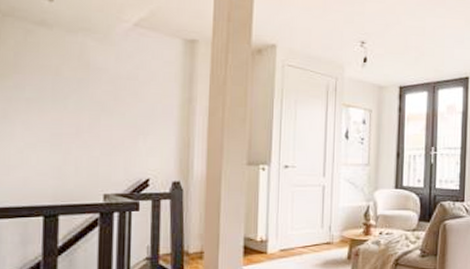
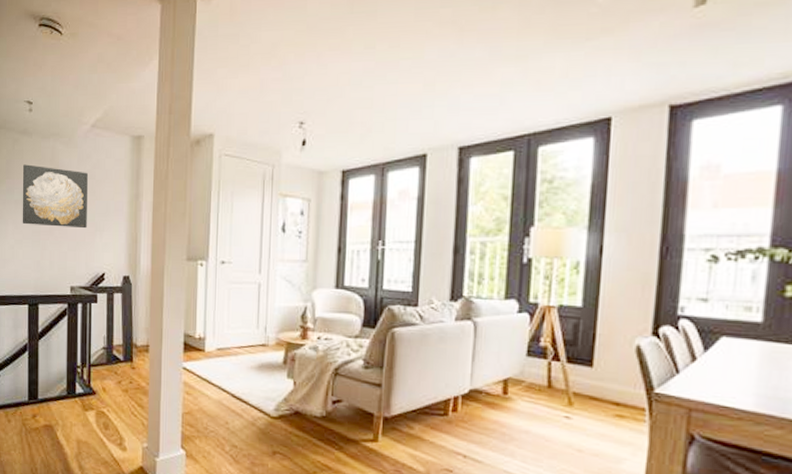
wall art: none [36,59,128,132] -> present [22,164,88,229]

